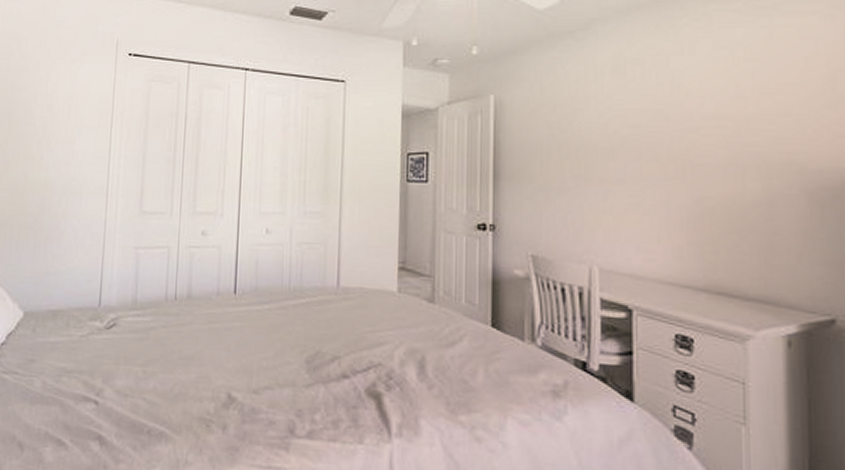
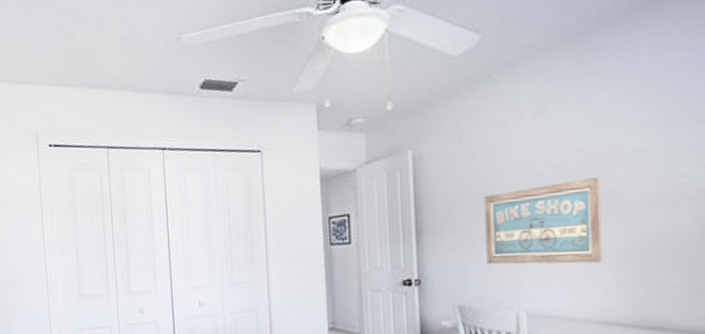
wall art: none [562,137,675,223] -> present [484,176,603,265]

